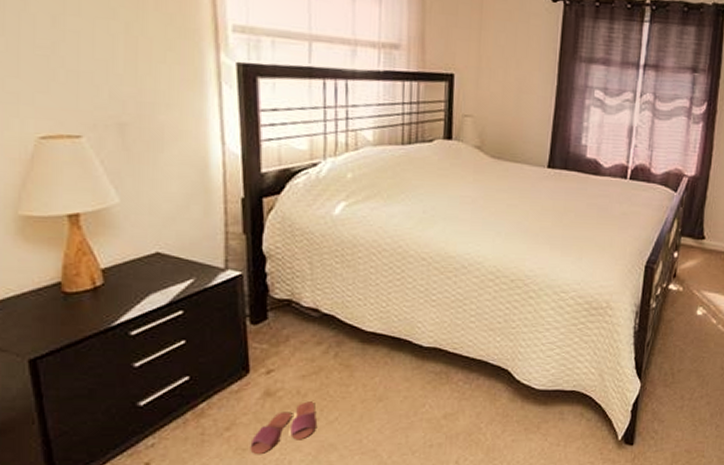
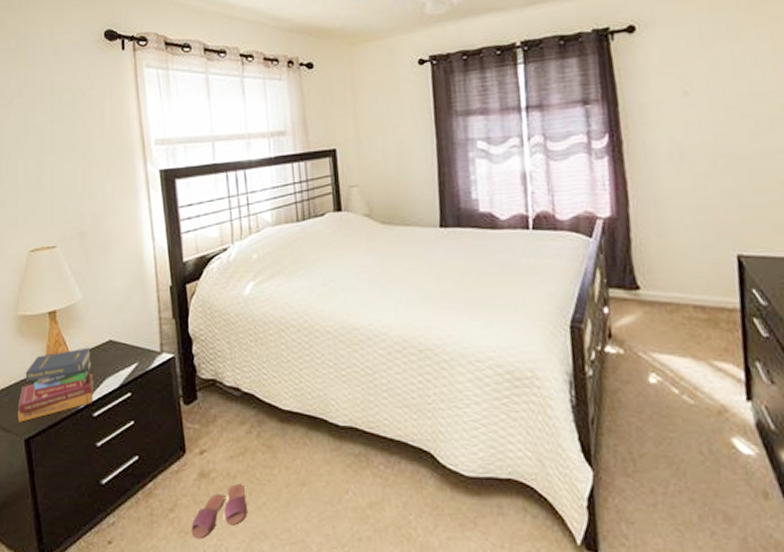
books: none [18,259,132,341] -> present [18,347,94,422]

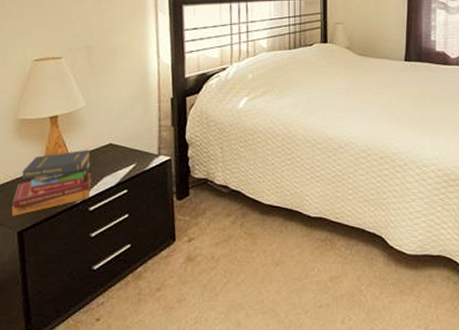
slippers: present [191,484,247,540] -> none [175,266,227,313]

